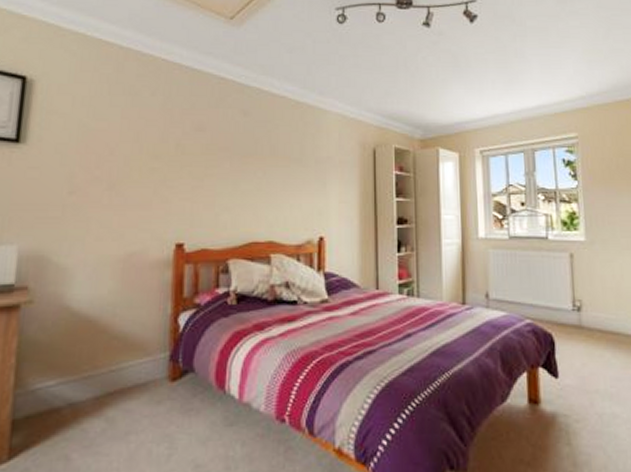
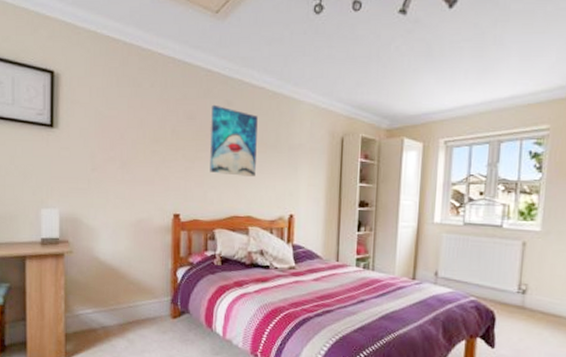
wall art: none [222,115,279,195] -> present [210,104,258,177]

